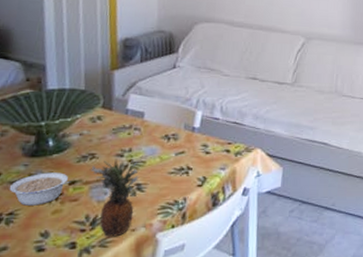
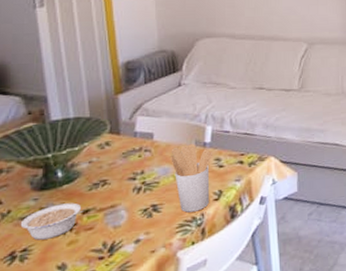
fruit: present [89,159,140,237] -> none [102,183,155,262]
utensil holder: none [159,127,200,195] -> present [171,144,212,213]

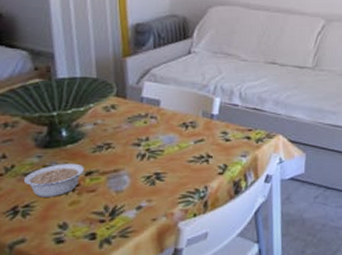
utensil holder: present [171,144,212,213] -> none [176,115,219,184]

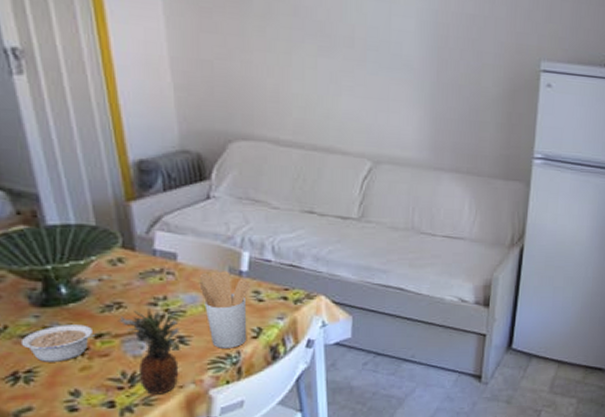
fruit: none [106,148,158,227] -> present [117,308,181,395]
utensil holder: none [176,115,219,184] -> present [199,271,250,348]

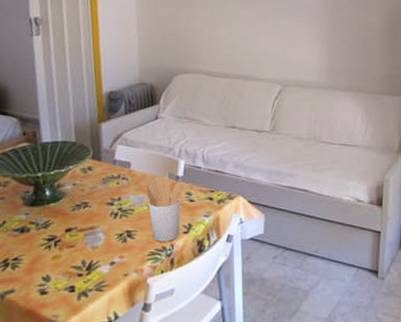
legume: present [20,324,96,362] -> none [13,220,67,251]
fruit: present [117,308,181,395] -> none [83,207,129,281]

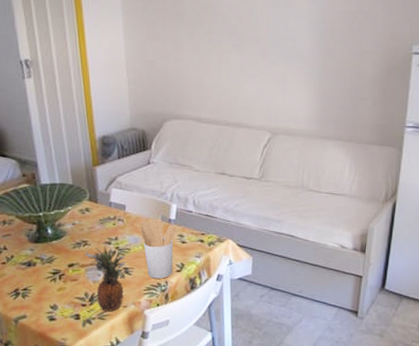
fruit: none [83,207,129,281] -> present [84,246,126,312]

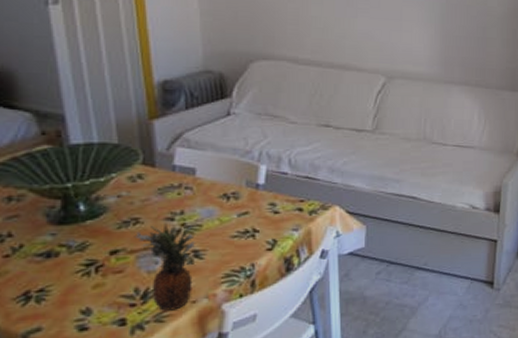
utensil holder: present [140,219,176,279] -> none [216,185,266,262]

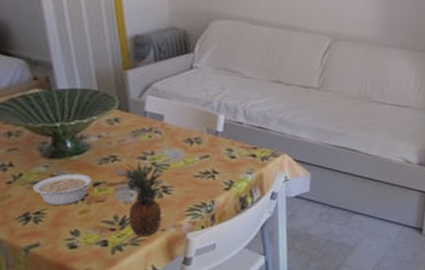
legume: none [35,241,111,281] -> present [32,174,94,206]

